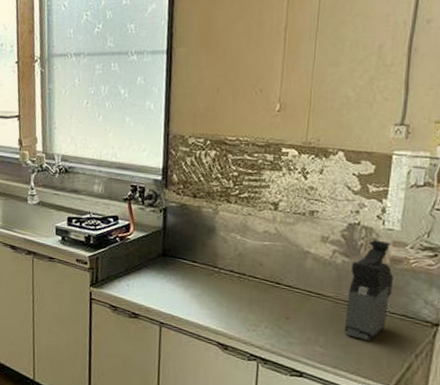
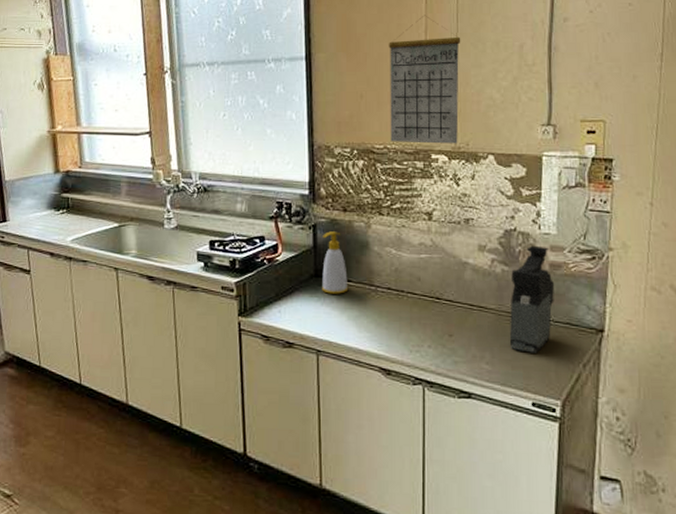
soap bottle: none [168,215,194,273] -> present [322,231,349,294]
calendar: none [243,13,320,139] -> present [389,15,461,144]

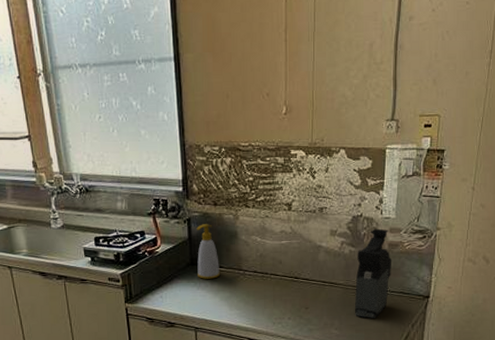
calendar: present [389,15,461,144] -> none [252,13,318,140]

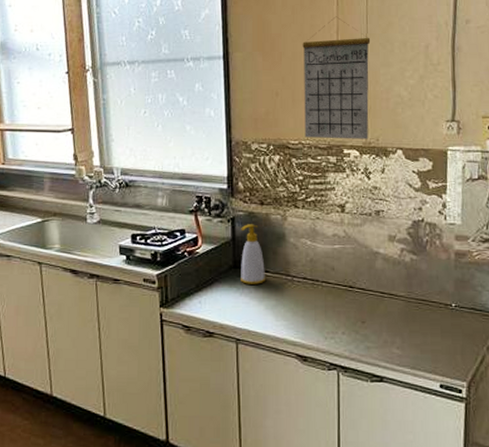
calendar: none [252,13,318,140] -> present [302,16,371,139]
coffee maker: present [354,228,392,318] -> none [418,235,460,337]

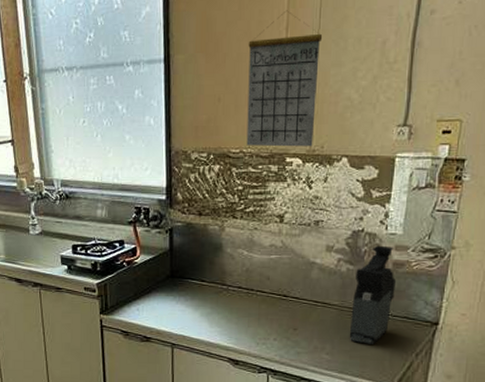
soap bottle: present [241,224,266,284] -> none [177,235,202,293]
coffee maker: none [418,235,460,337] -> present [349,245,397,344]

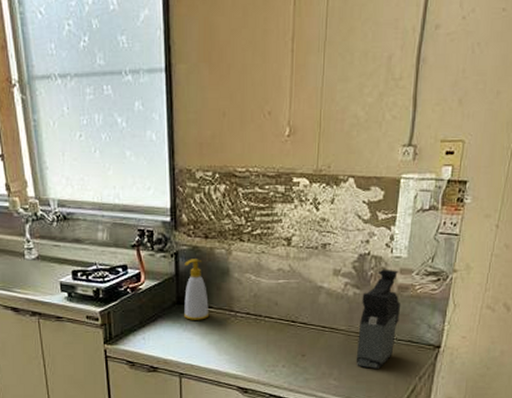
soap bottle: none [177,235,202,293] -> present [184,259,210,320]
calendar: present [246,10,323,147] -> none [252,19,329,166]

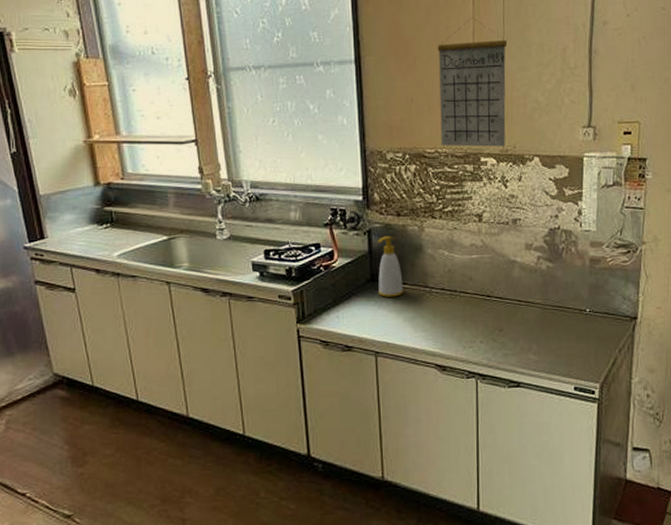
calendar: none [252,19,329,166] -> present [437,17,508,147]
coffee maker: present [355,269,401,369] -> none [554,242,595,342]

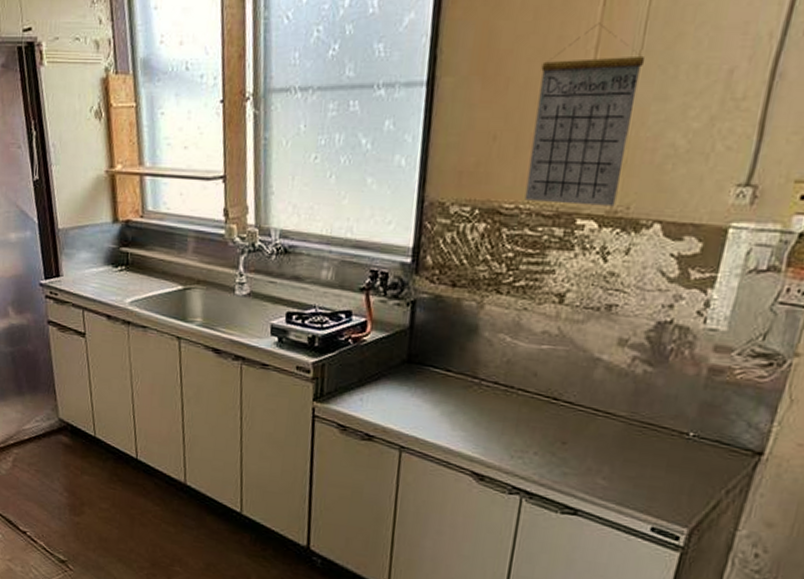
soap bottle: present [378,236,404,297] -> none [414,310,447,385]

